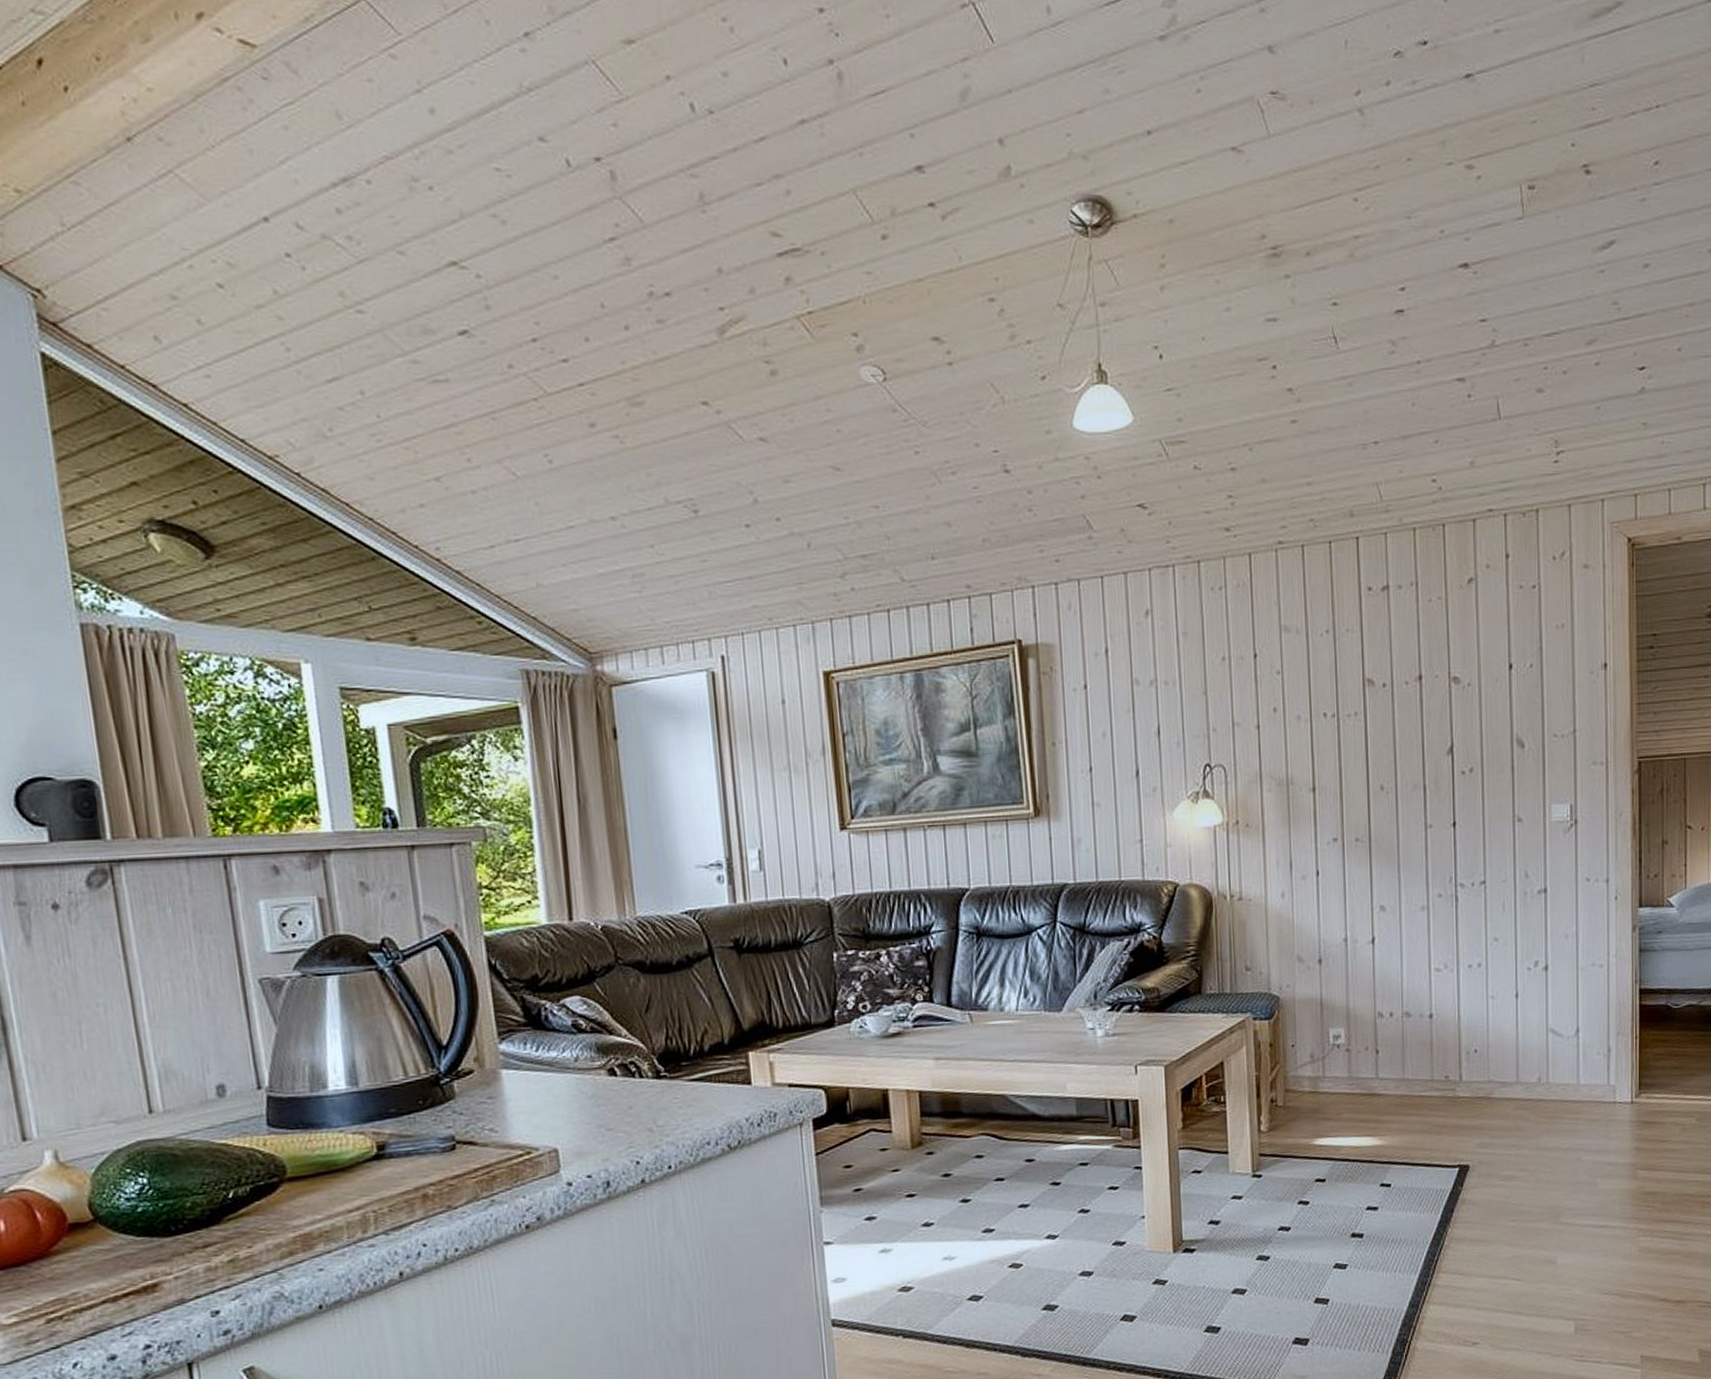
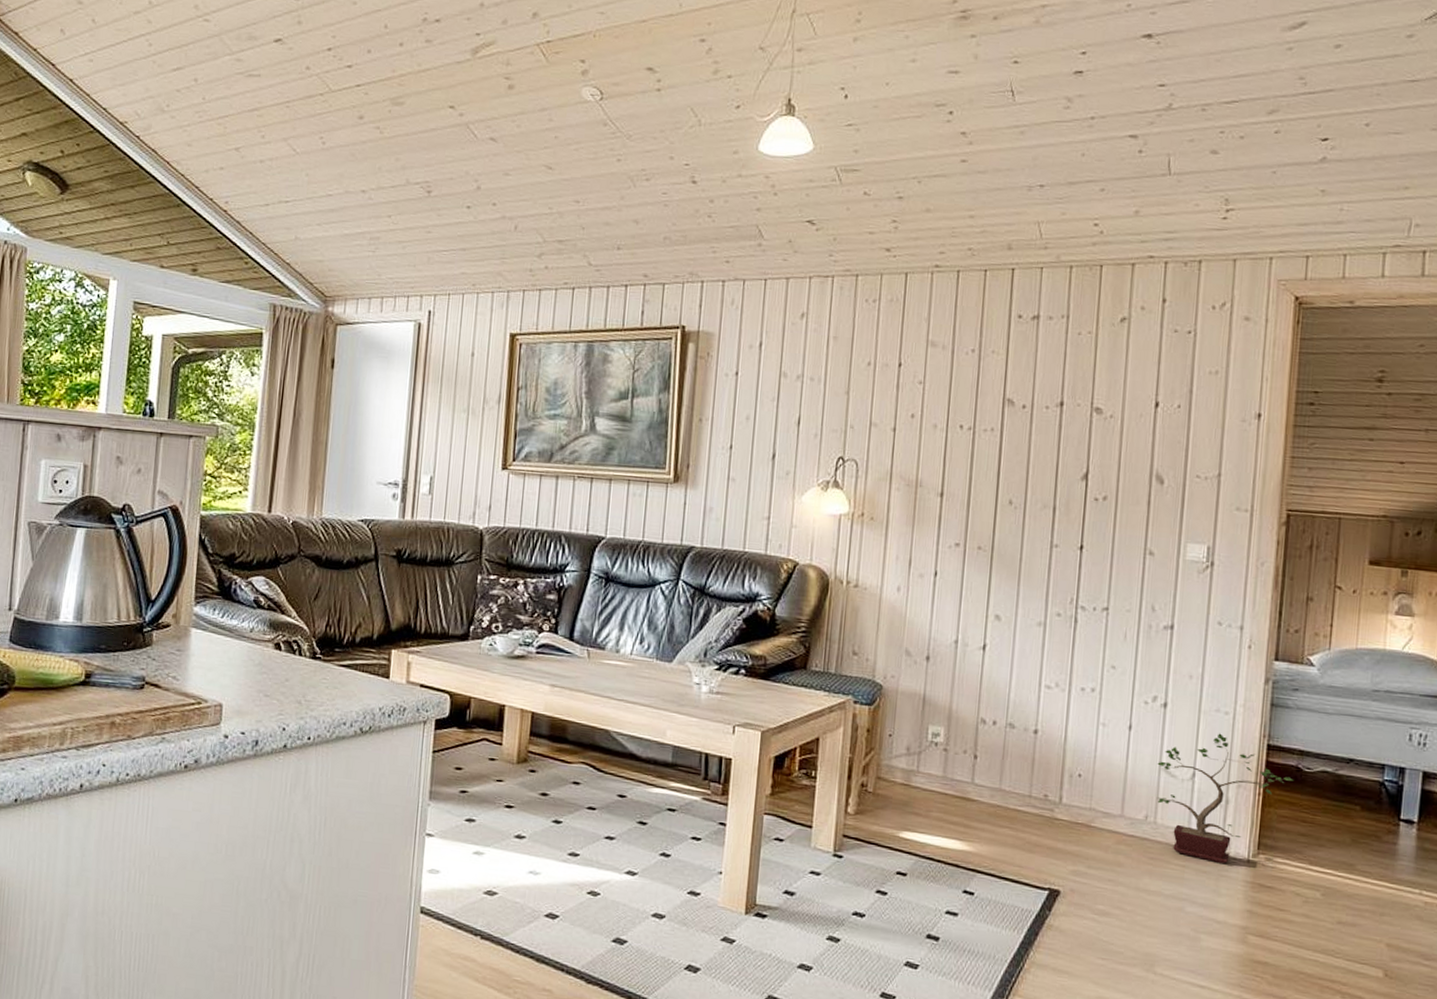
potted plant: none [1544,986,1664,1110] -> present [1157,733,1294,864]

